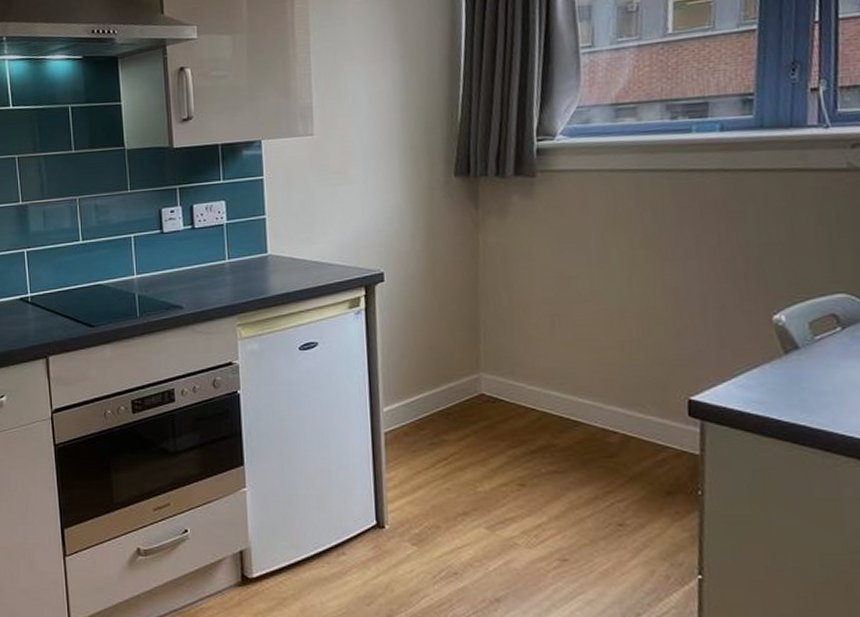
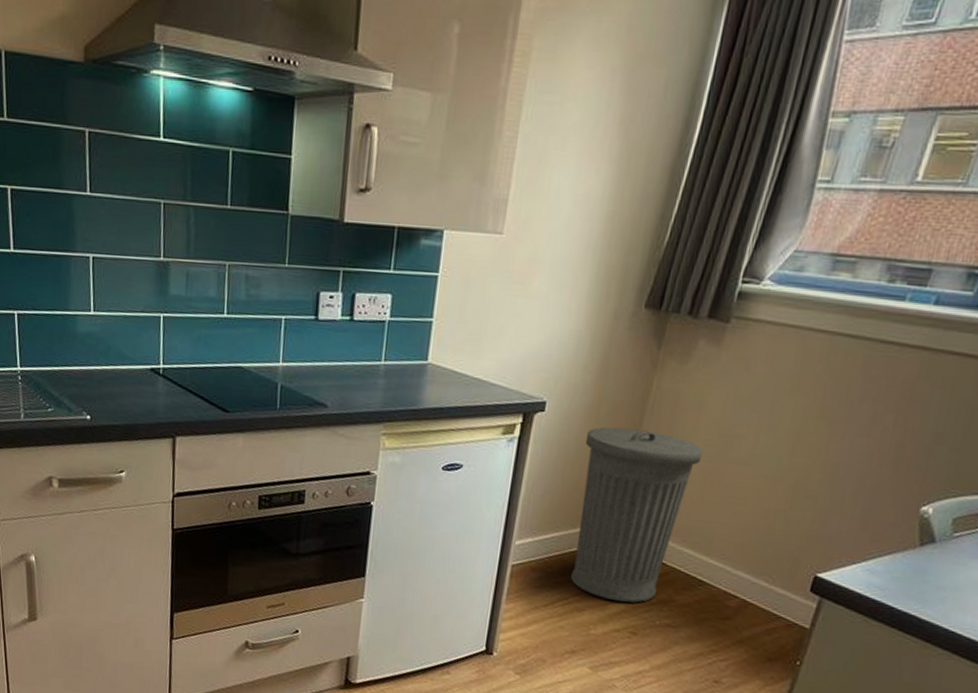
trash bin: none [428,284,544,453] -> present [571,427,703,603]

